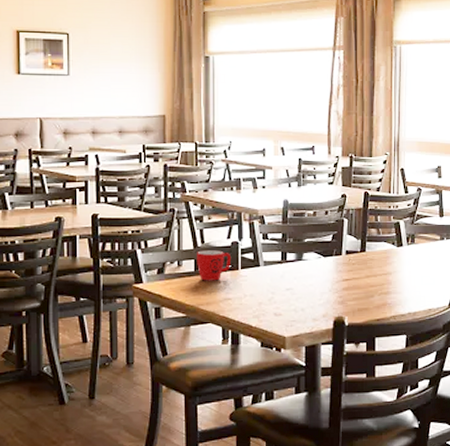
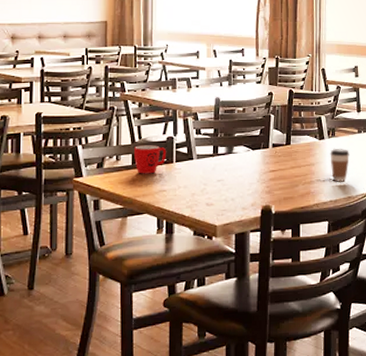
coffee cup: none [409,256,430,294] -> present [330,148,349,183]

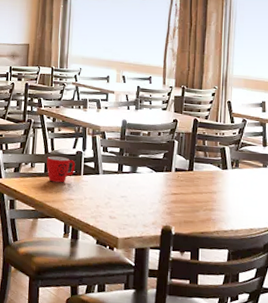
coffee cup: present [330,148,349,183] -> none [233,179,253,214]

